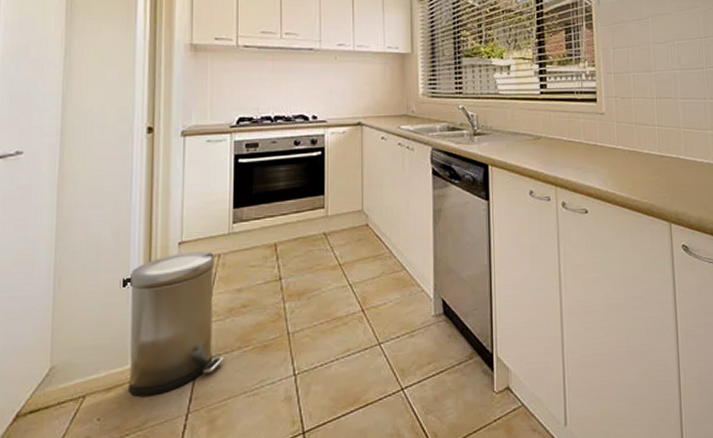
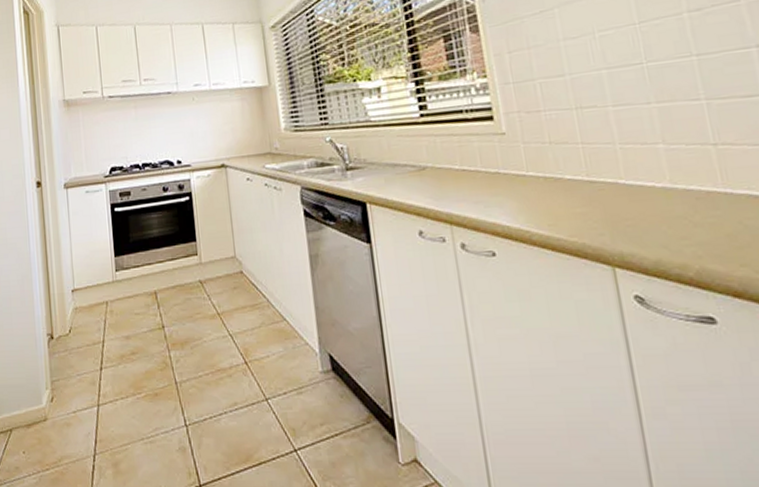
pedal bin: present [119,250,225,398] -> none [28,298,122,435]

